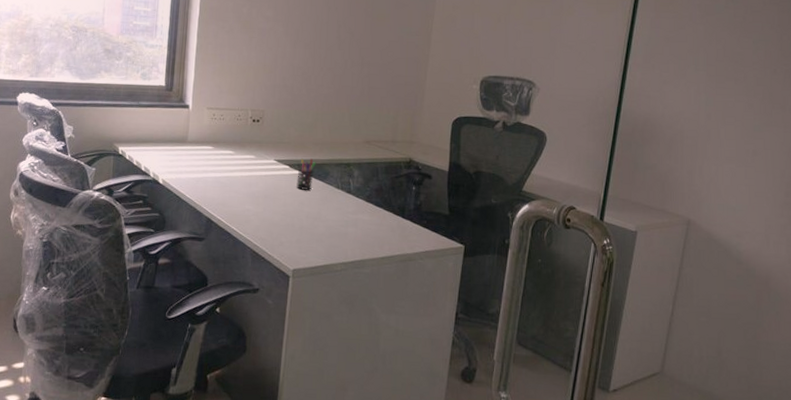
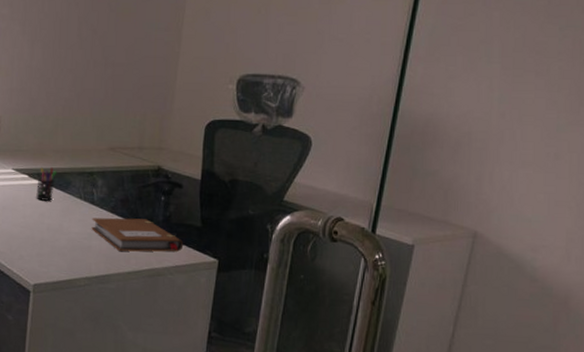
notebook: none [348,206,432,238] -> present [91,217,183,252]

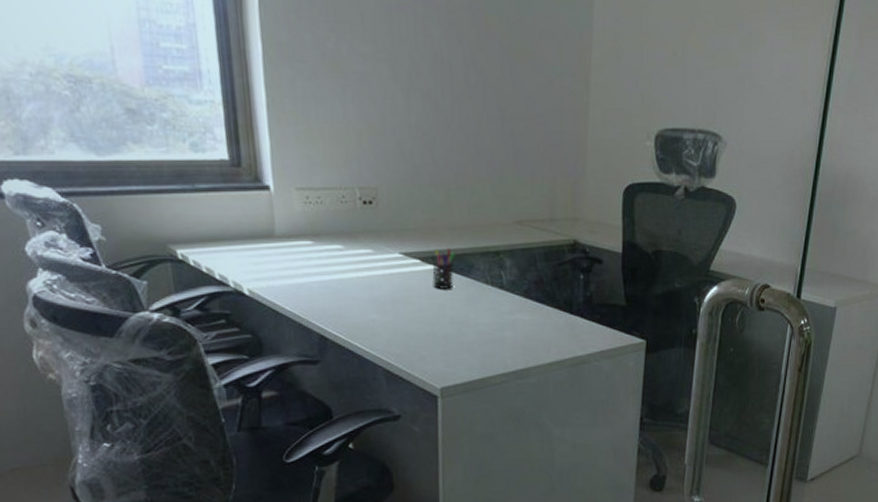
notebook: present [91,217,183,252] -> none [502,302,607,340]

